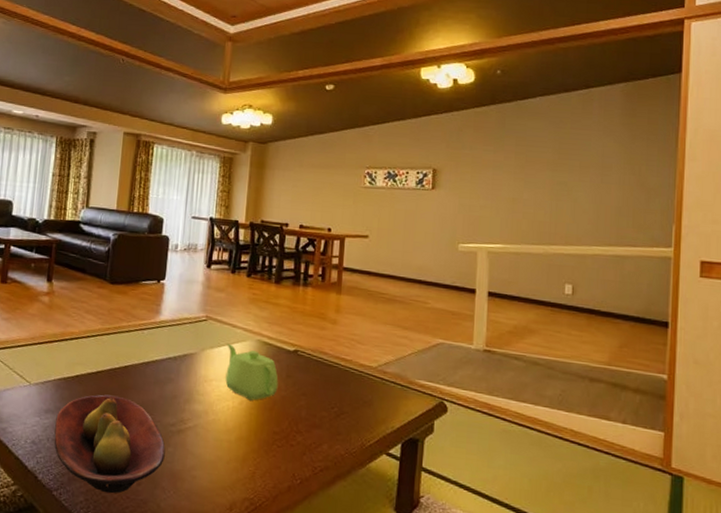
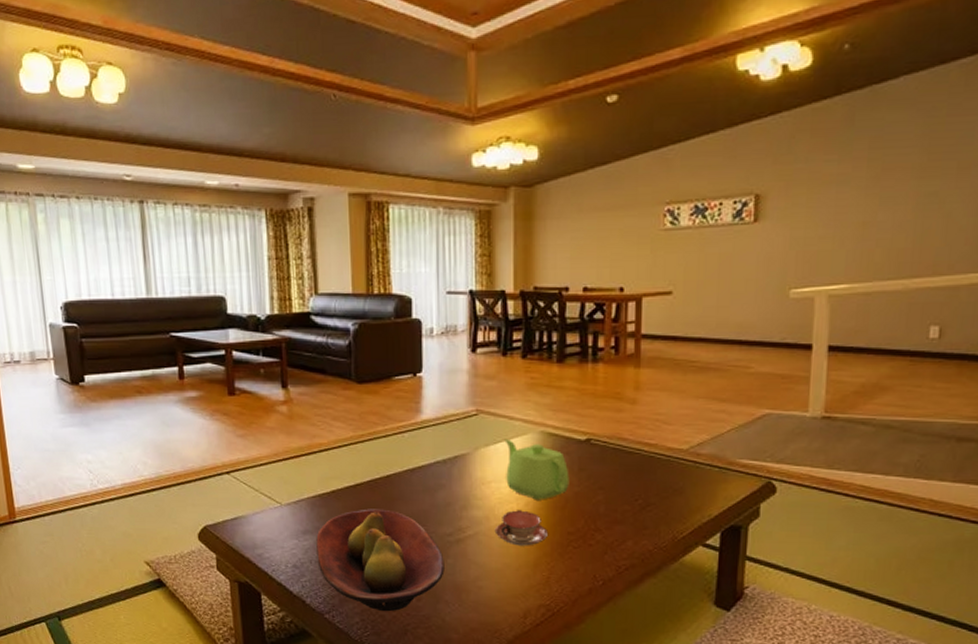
teacup: none [211,407,258,442] -> present [494,510,549,546]

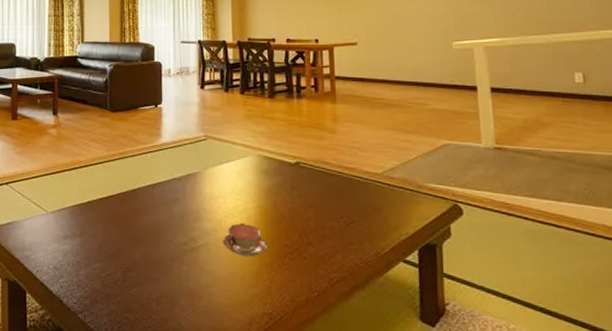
fruit bowl: present [316,509,445,612] -> none [74,218,180,314]
teapot: present [504,440,570,500] -> none [228,161,284,215]

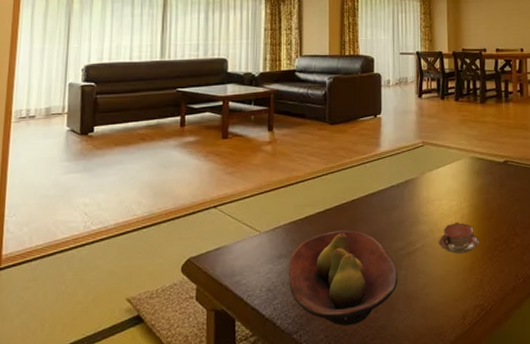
fruit bowl: none [74,218,180,314] -> present [289,230,398,326]

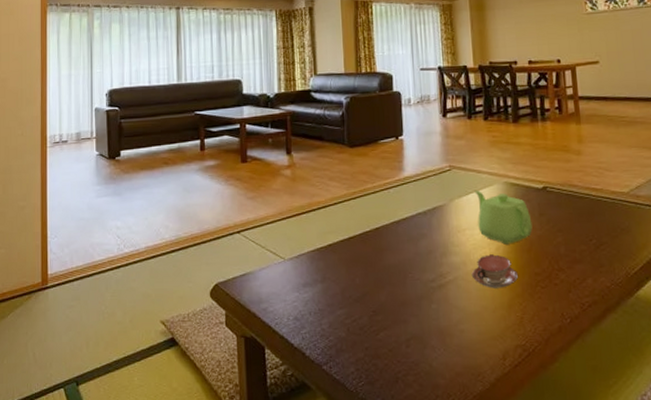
fruit bowl: present [289,230,398,326] -> none [315,259,430,360]
teapot: none [444,165,494,213] -> present [474,191,533,245]

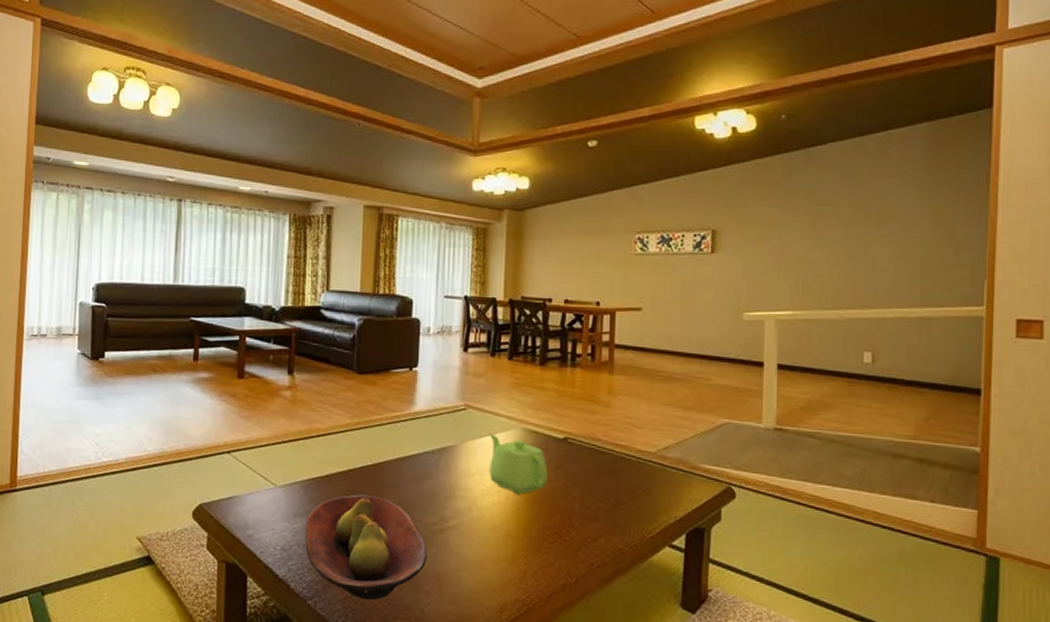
fruit bowl: none [315,259,430,360] -> present [305,494,427,600]
teacup: present [471,254,519,288] -> none [476,502,527,539]

